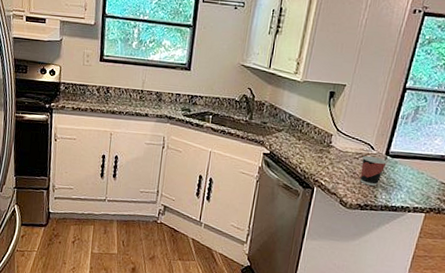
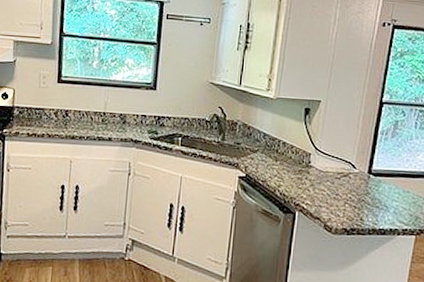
cup: present [360,155,387,186] -> none [343,175,370,208]

